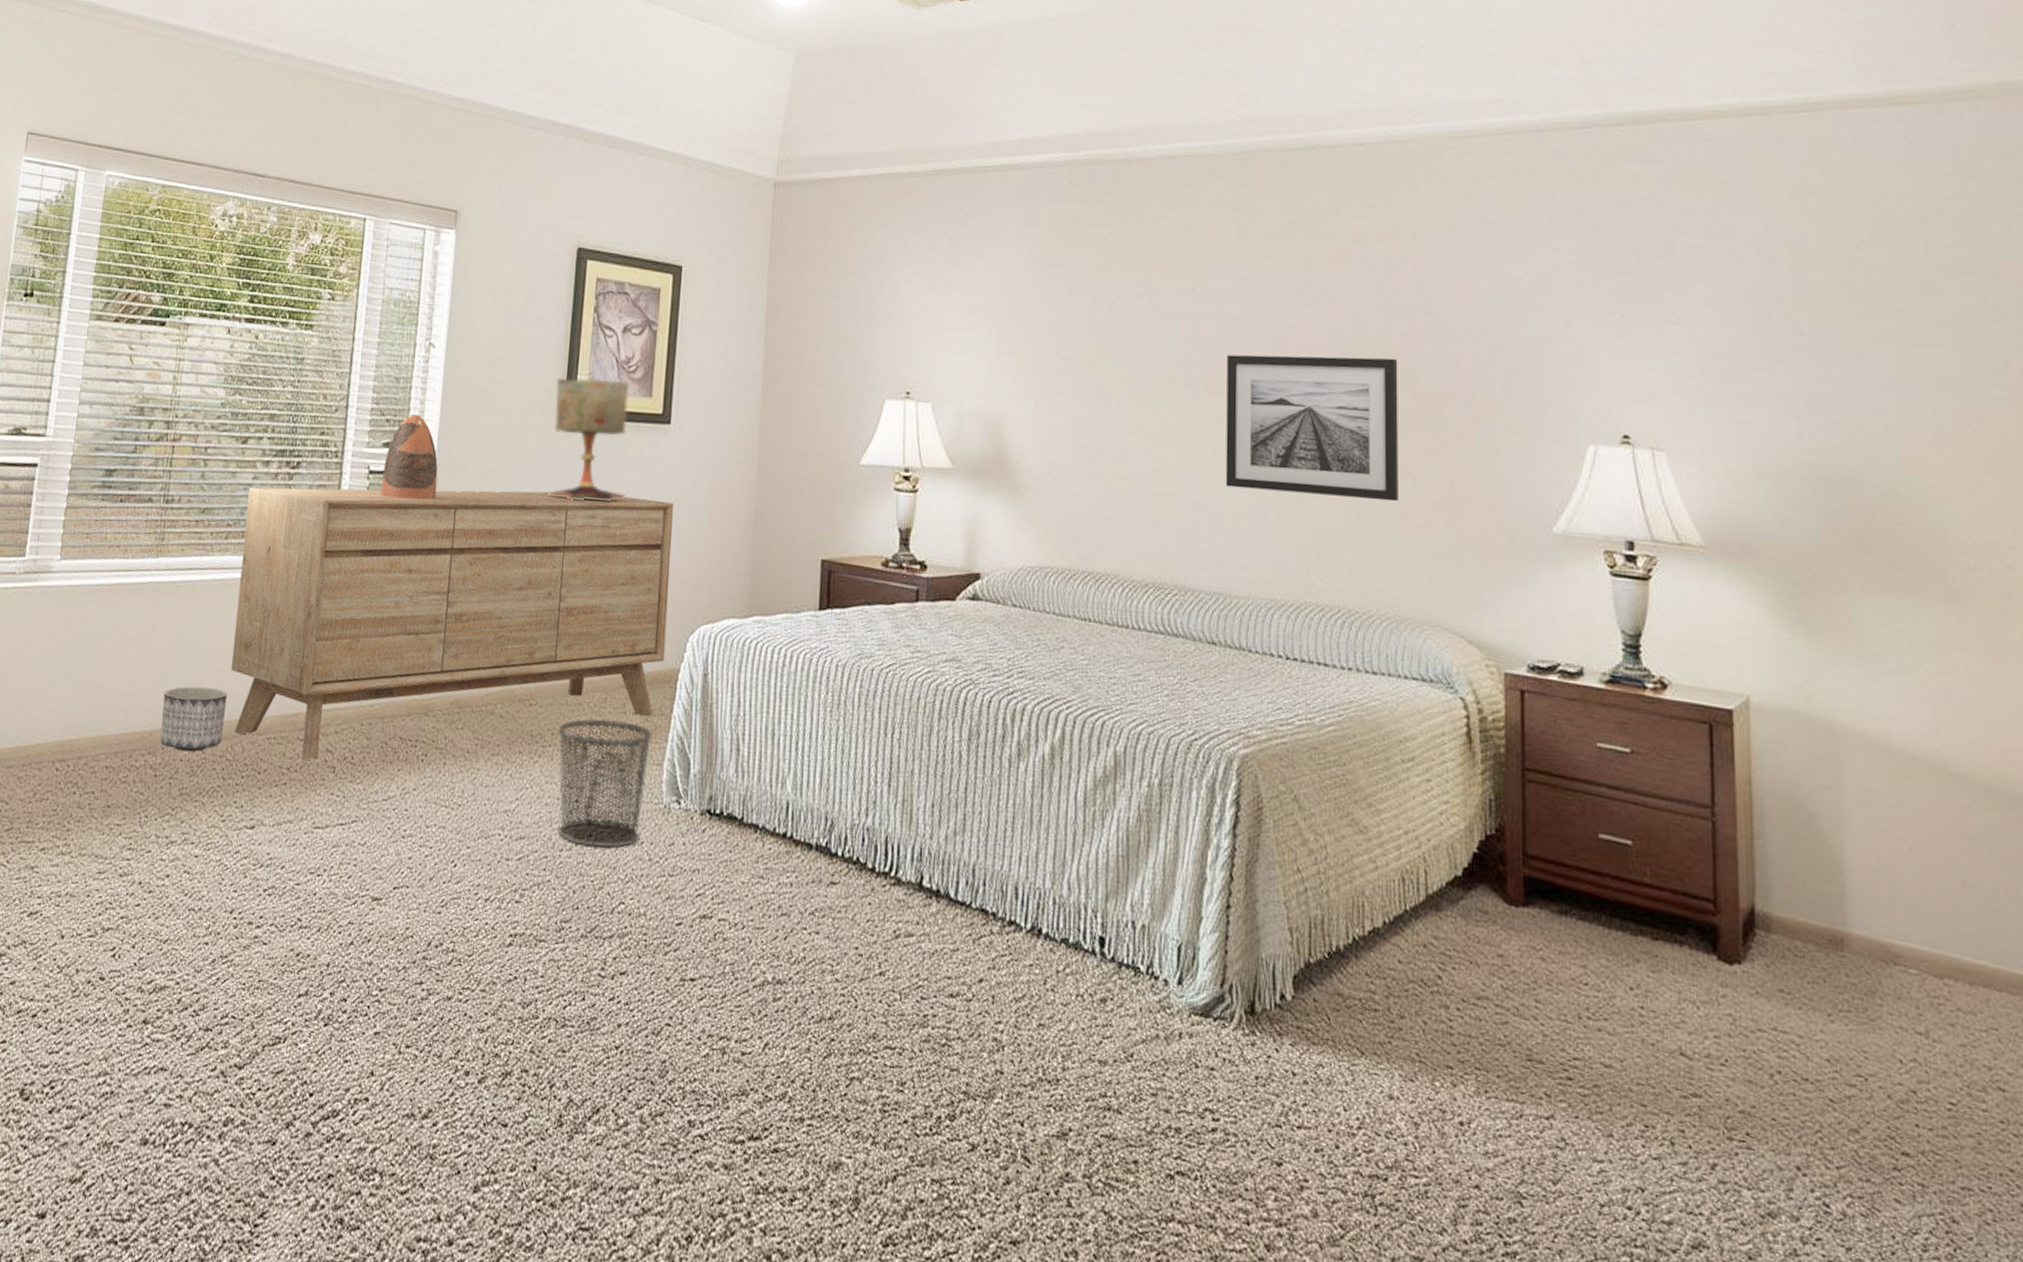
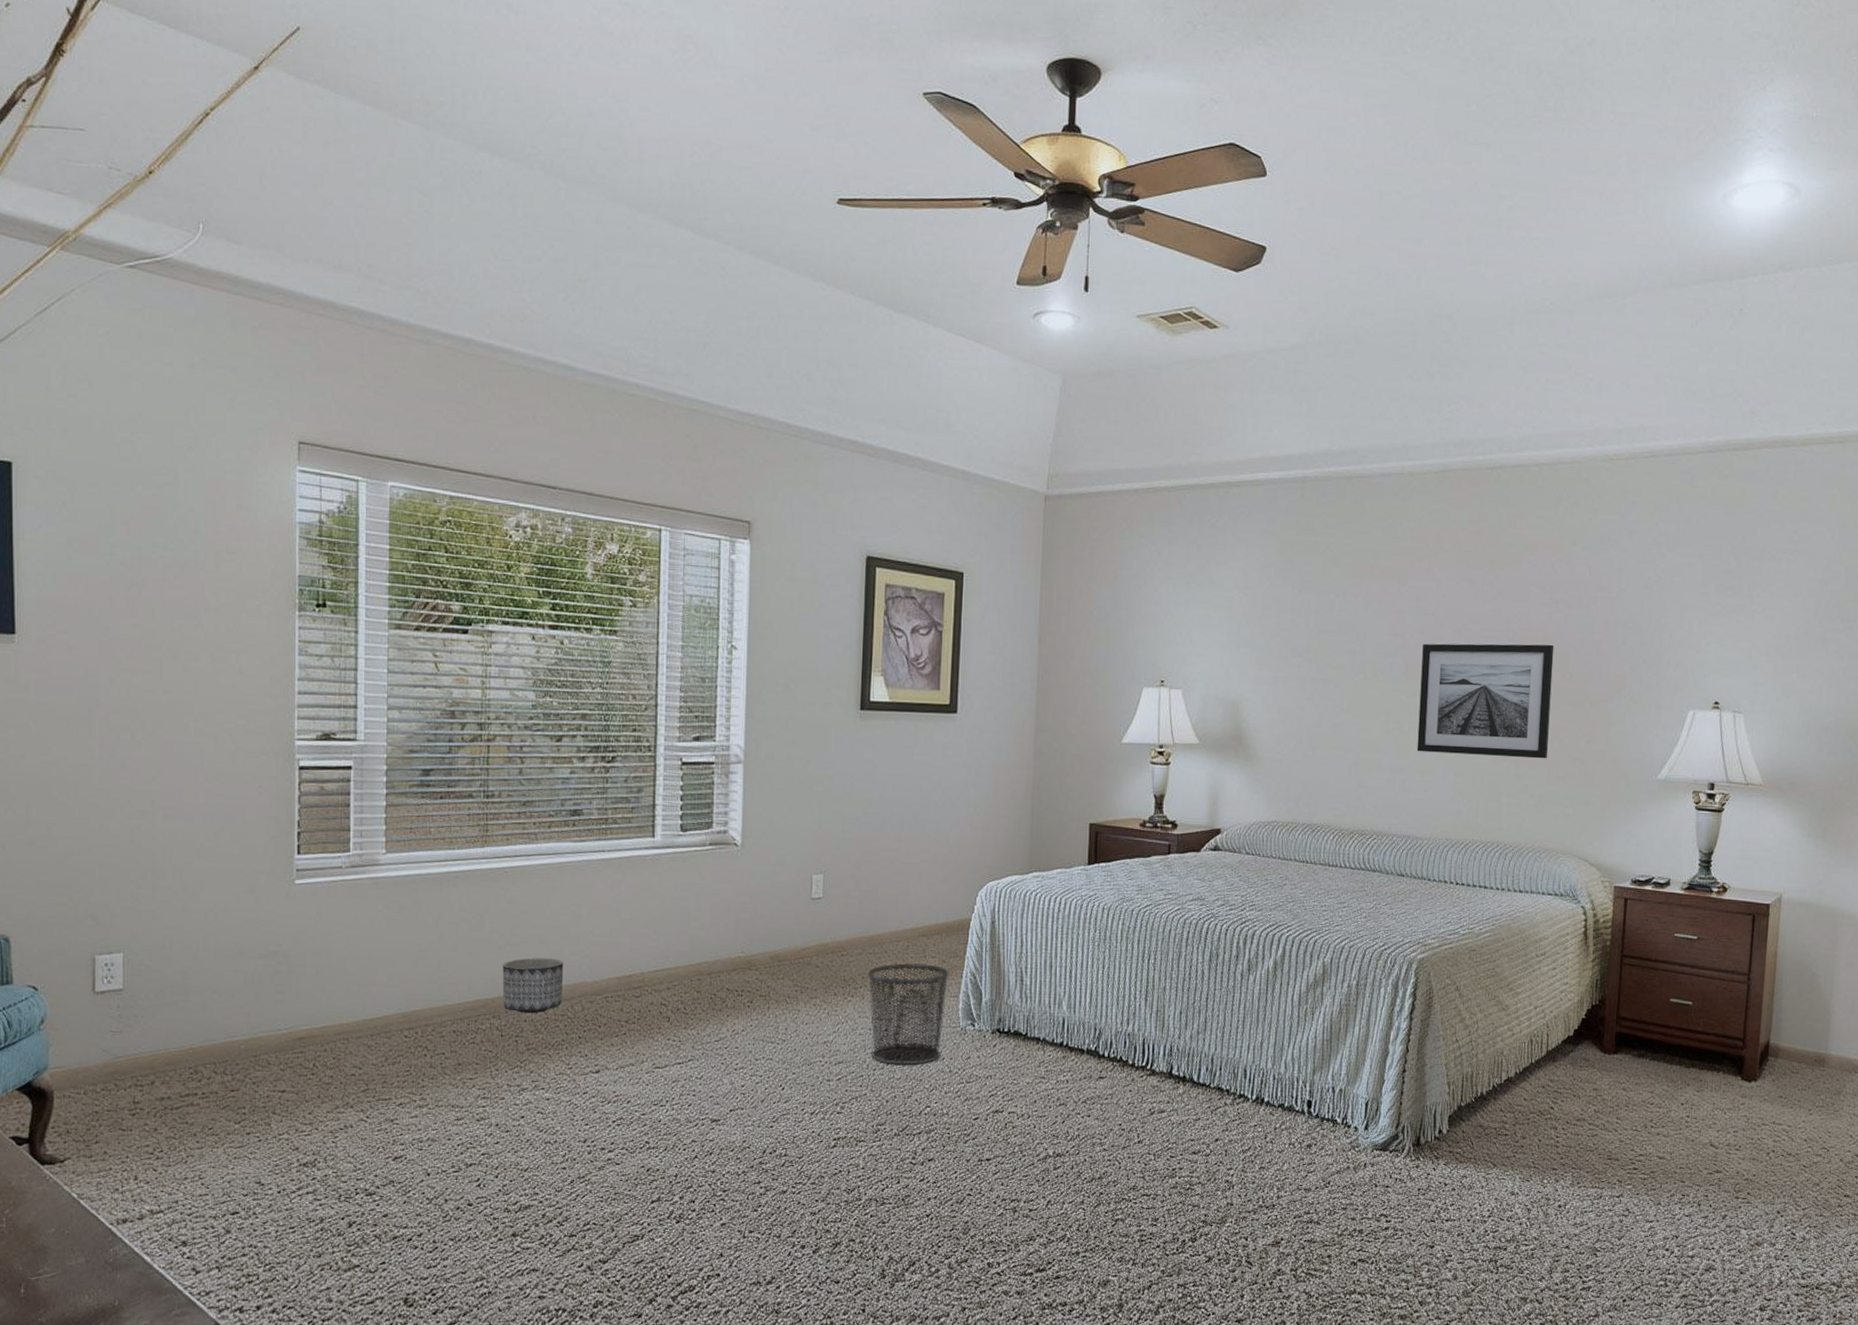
sideboard: present [230,487,673,760] -> none [564,775,962,1013]
decorative vase: present [380,414,438,500] -> none [694,711,747,787]
table lamp: present [547,378,630,502] -> none [848,674,920,782]

